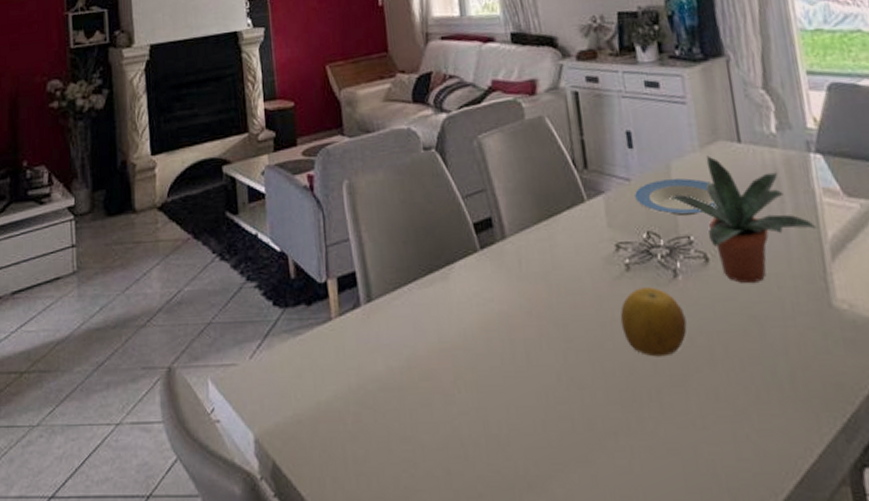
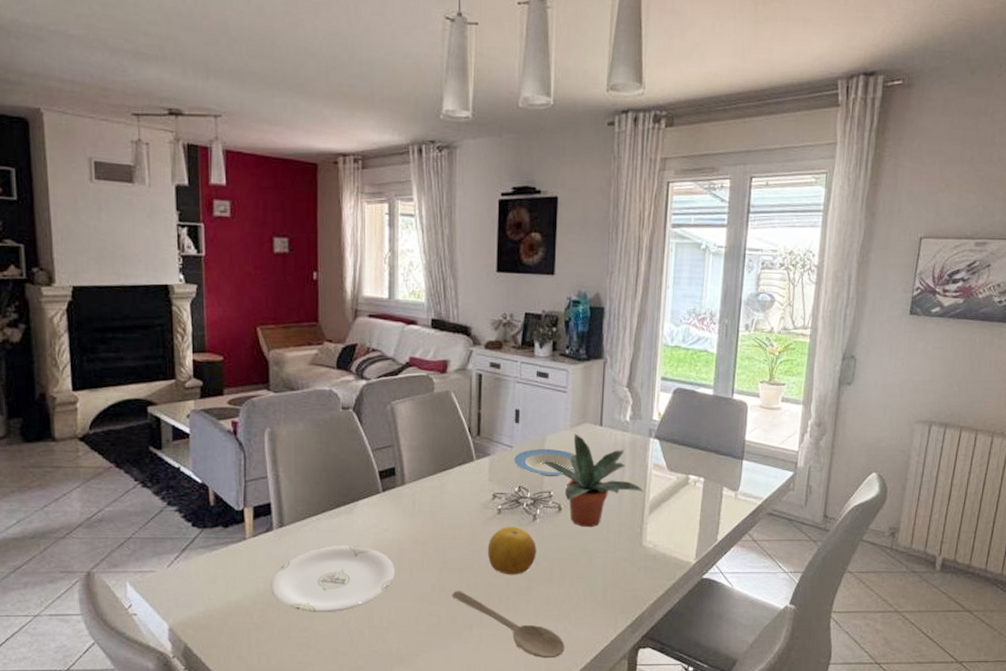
plate: none [363,322,509,417] -> present [270,546,395,613]
wooden spoon: none [584,381,753,484] -> present [452,591,565,659]

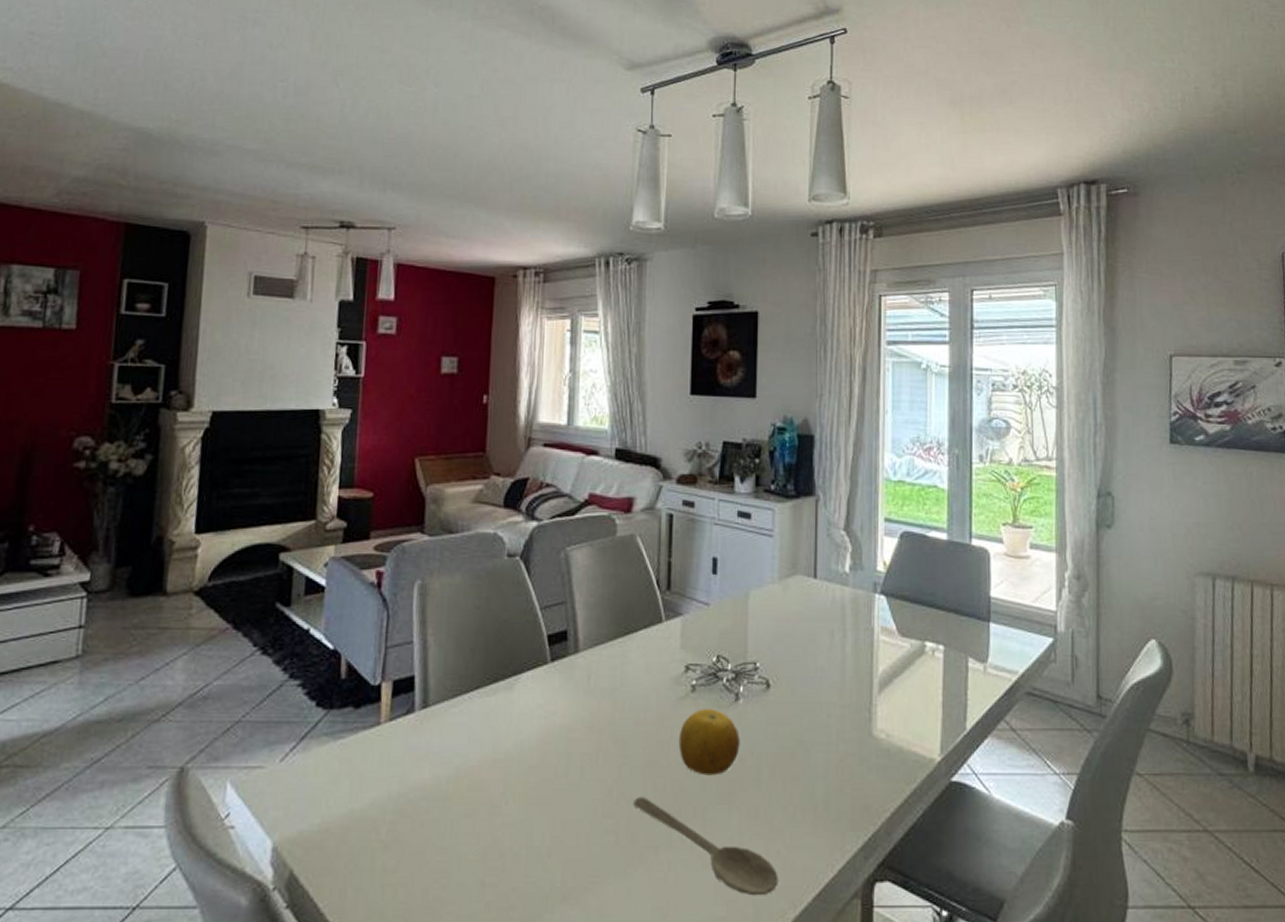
plate: present [270,546,395,613] -> none [406,734,563,827]
plate: present [513,448,575,477] -> none [710,606,785,644]
potted plant: present [539,434,644,528] -> none [742,588,870,711]

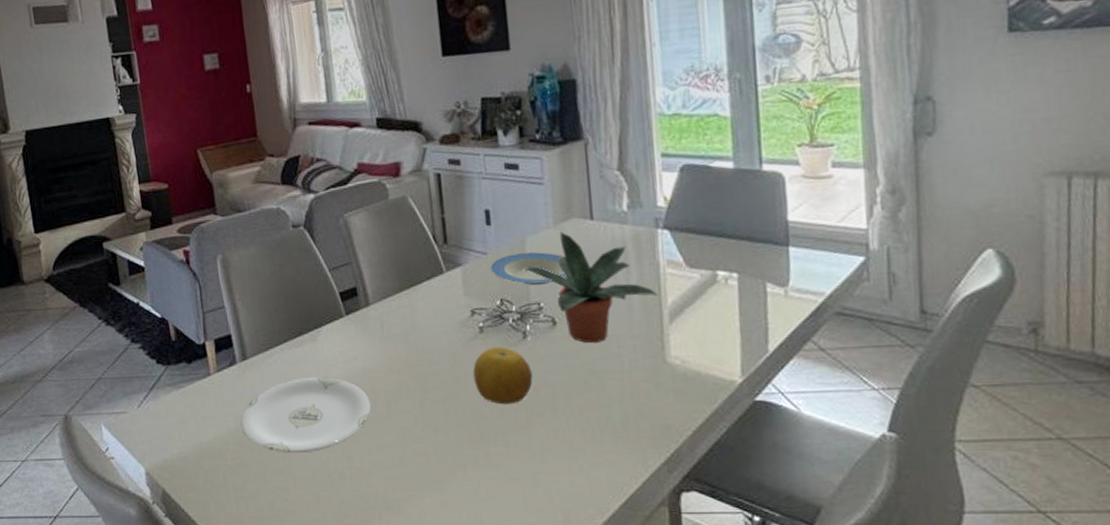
plate: none [406,734,563,827] -> present [240,377,371,454]
wooden spoon: present [633,797,779,896] -> none [438,425,584,505]
plate: none [710,606,785,644] -> present [489,252,567,286]
potted plant: none [742,588,870,711] -> present [521,232,658,344]

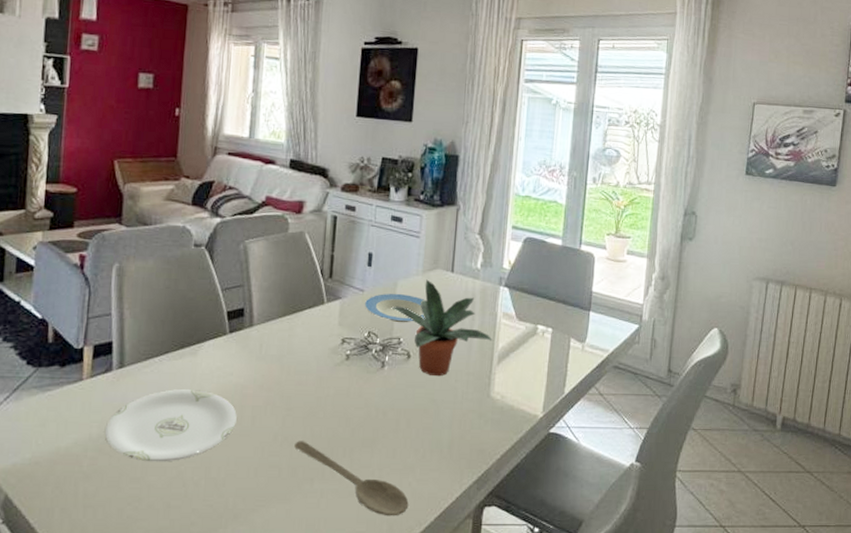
wooden spoon: none [438,425,584,505] -> present [294,441,409,516]
fruit: present [472,347,533,405] -> none [333,373,384,425]

